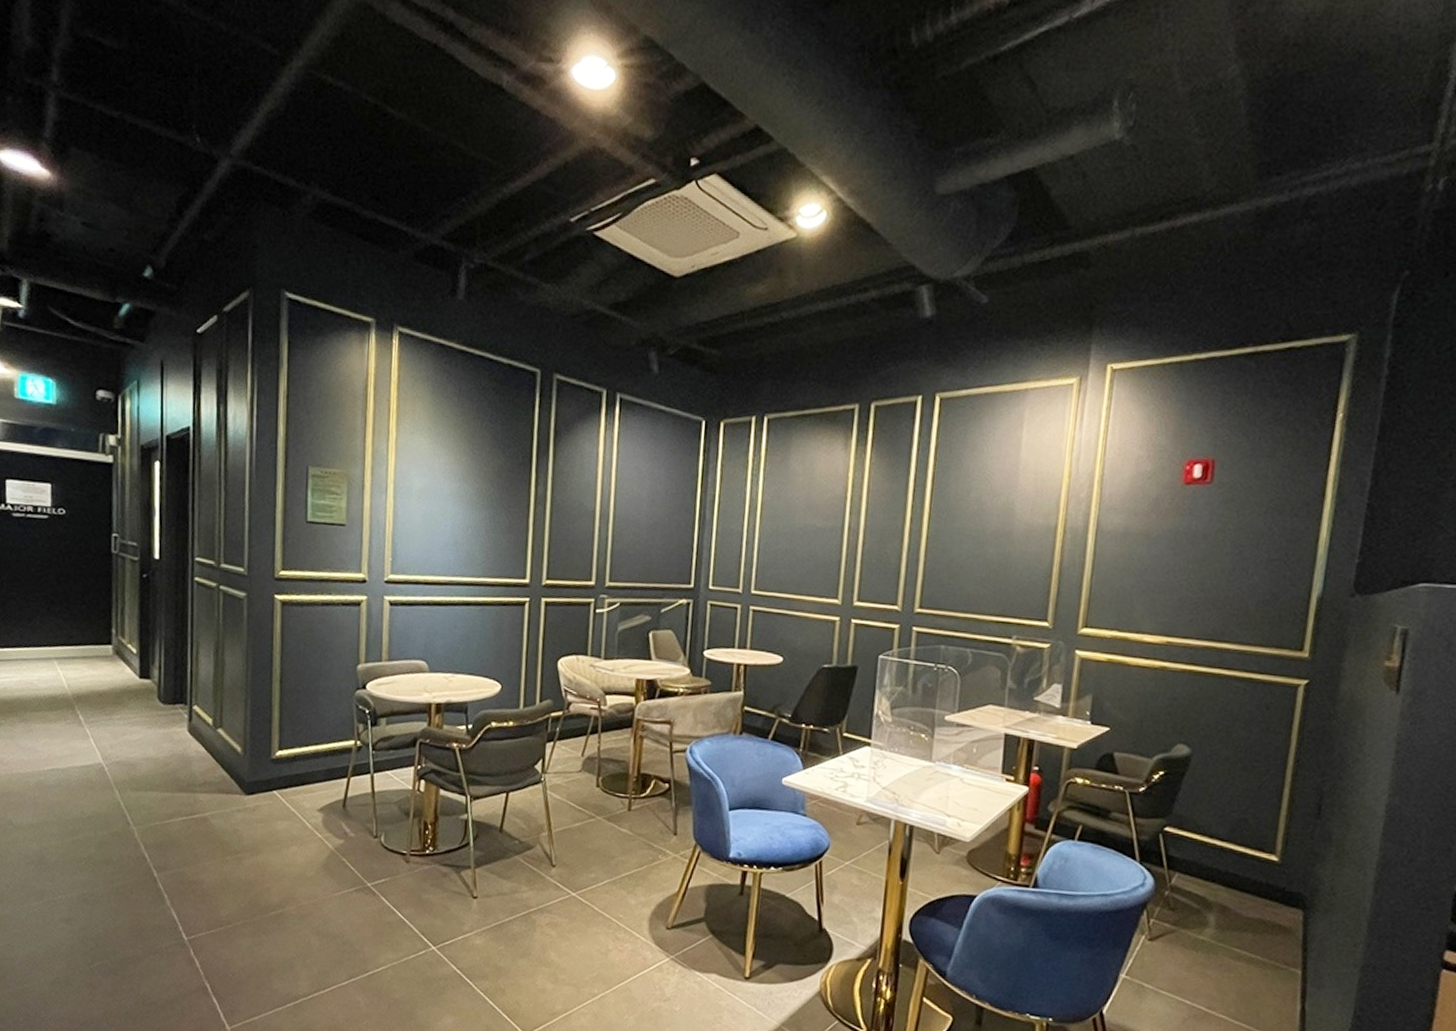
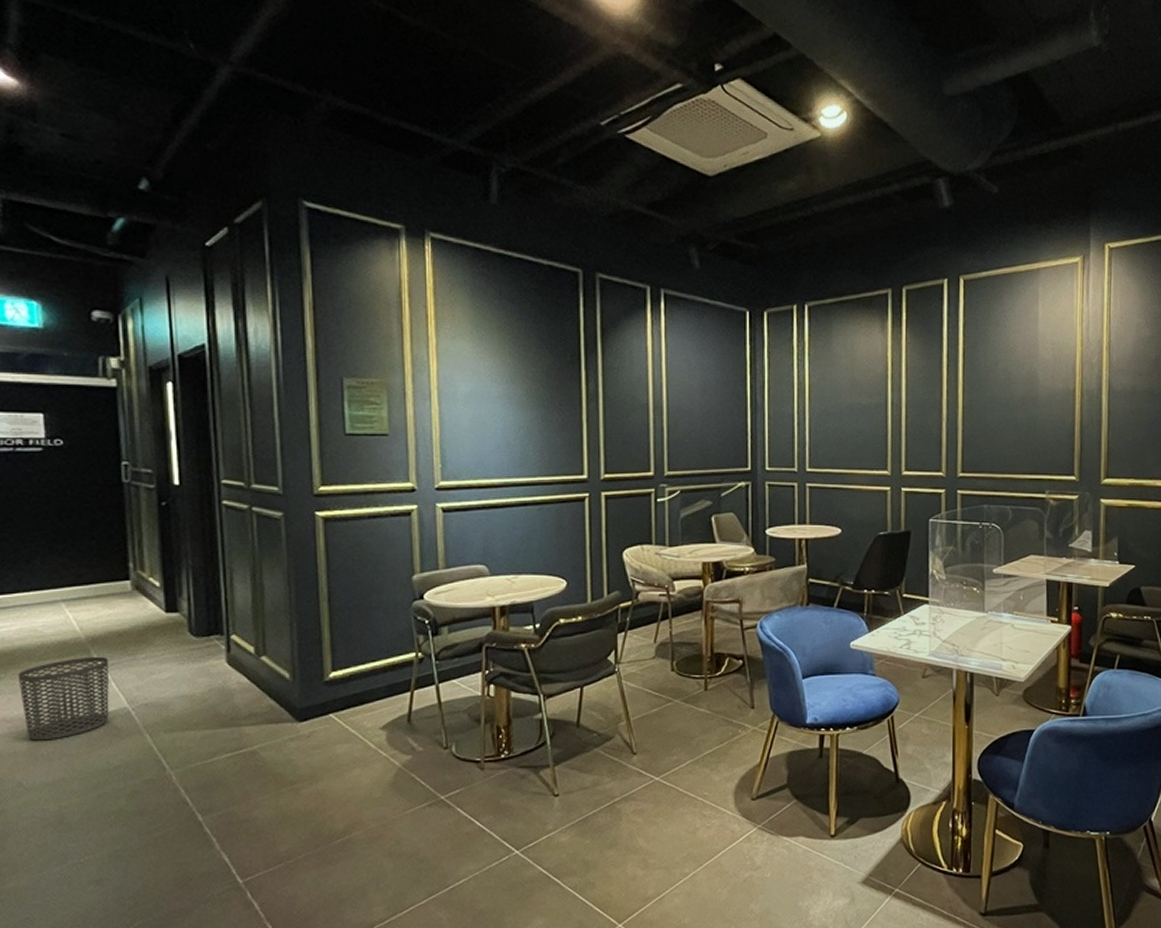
waste bin: none [15,712,90,786] -> present [17,656,110,741]

